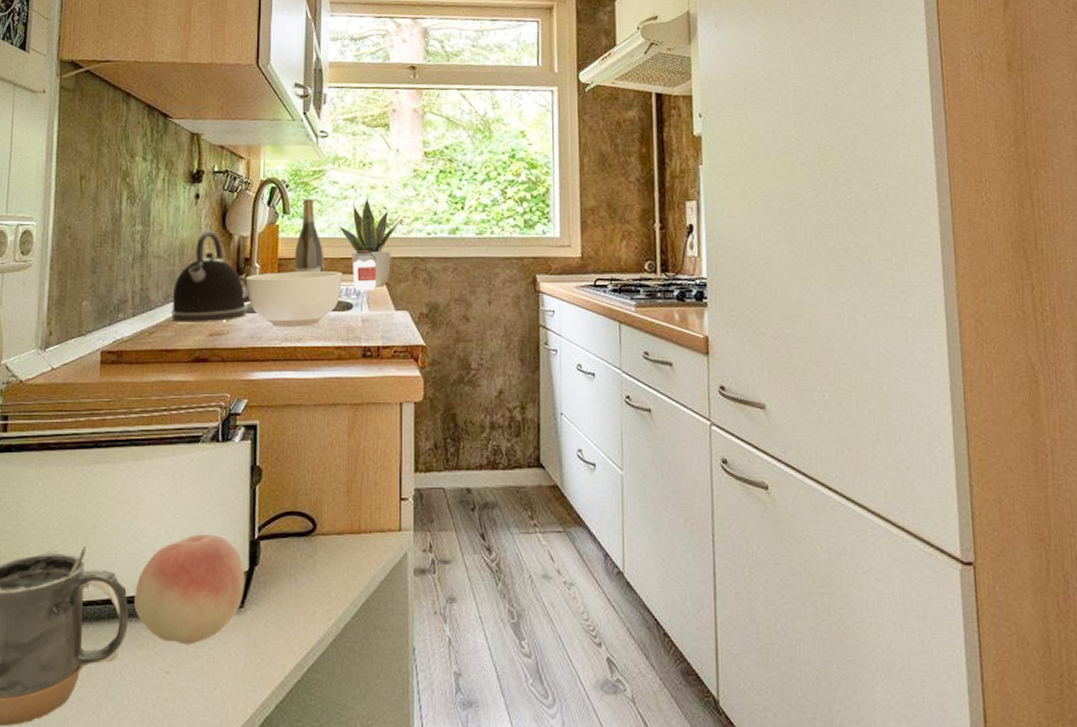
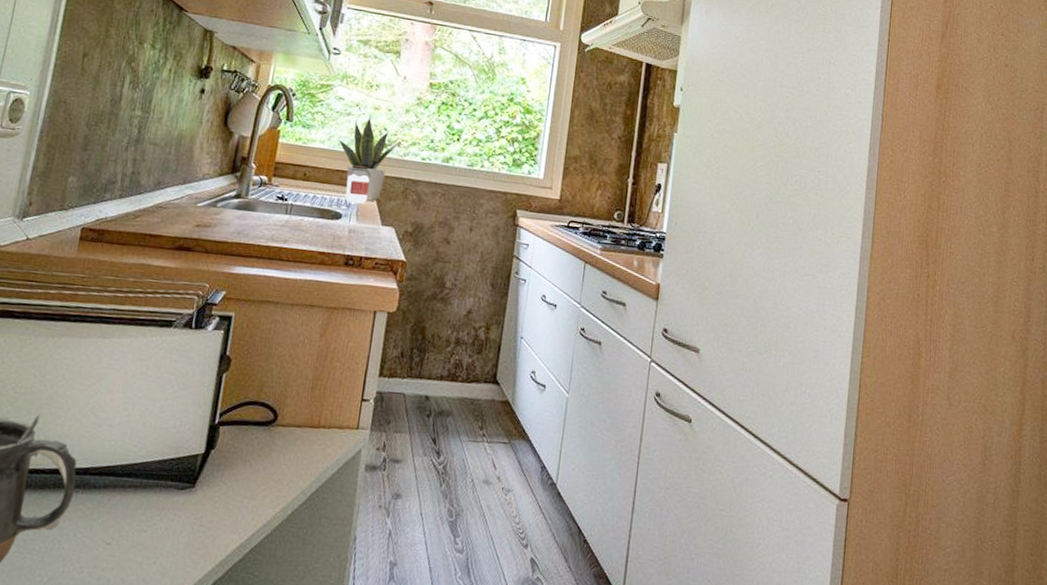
fruit: present [134,534,245,645] -> none [82,414,201,519]
kettle: present [170,230,247,323] -> none [159,124,239,215]
bowl: present [245,271,342,327] -> none [239,174,336,230]
wine bottle: present [294,198,325,273] -> none [290,109,321,181]

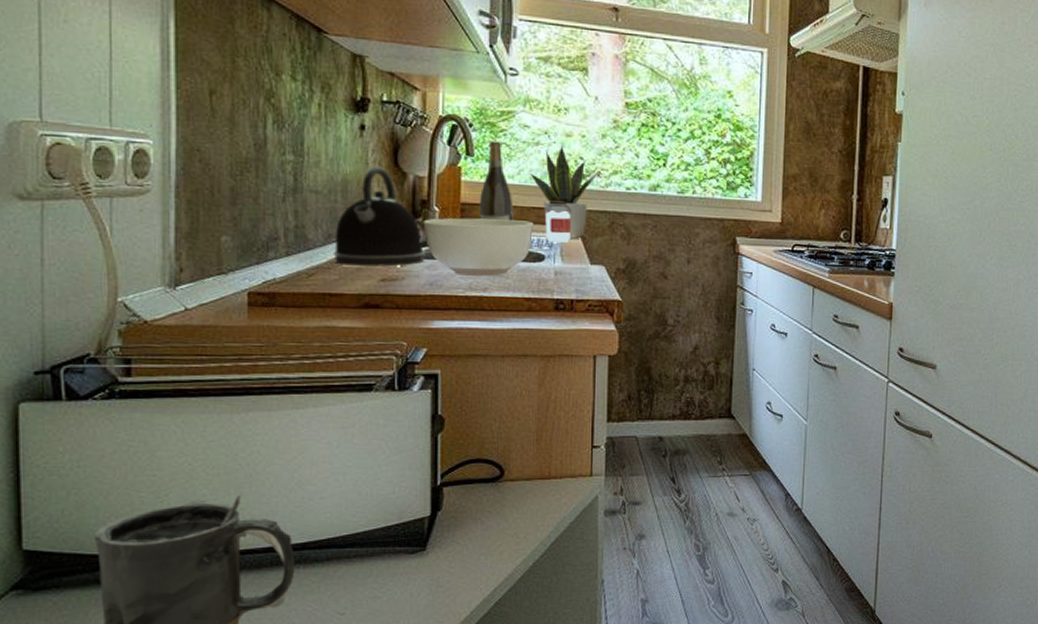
kettle: none [159,124,239,215] -> present [333,166,425,267]
bowl: none [239,174,336,230] -> present [422,217,533,277]
wine bottle: none [290,109,321,181] -> present [479,141,514,221]

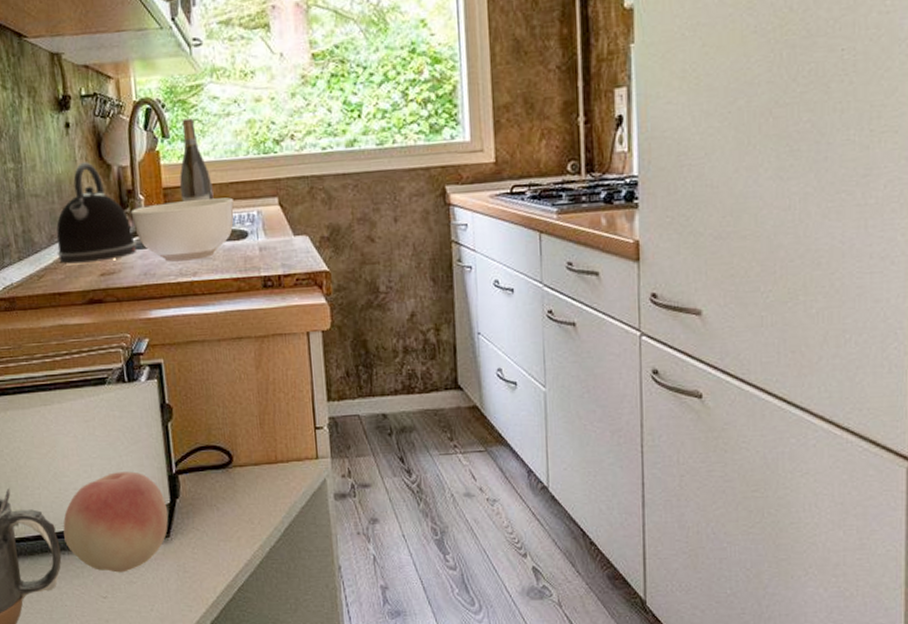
fruit: none [301,482,427,588] -> present [63,471,169,573]
potted plant: present [529,144,601,239] -> none [224,110,294,211]
jar: present [545,200,572,243] -> none [243,171,272,217]

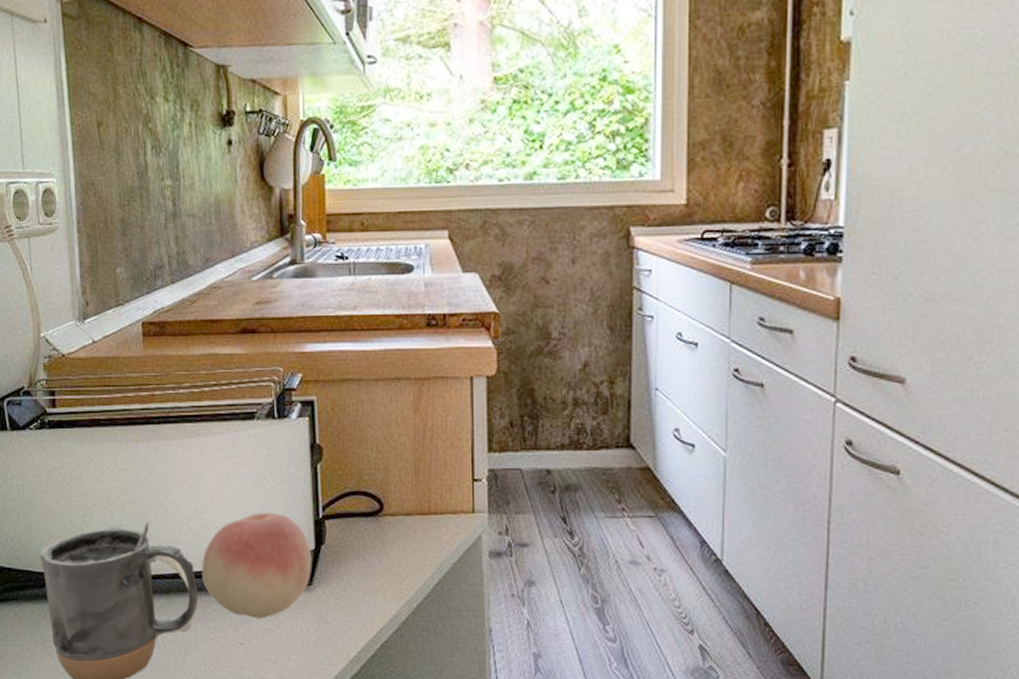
kettle: present [56,162,137,264] -> none [211,182,295,290]
bowl: present [130,197,234,262] -> none [291,228,400,294]
wine bottle: present [179,118,214,203] -> none [344,141,380,231]

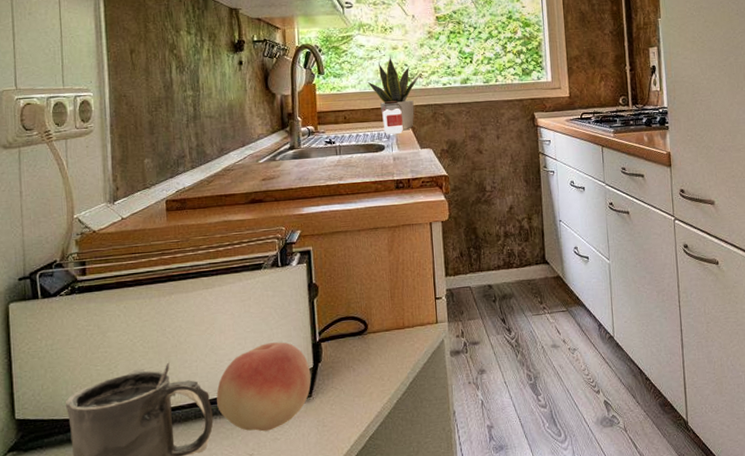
potted plant: none [393,136,470,244] -> present [367,56,422,130]
jar: none [412,202,441,250] -> present [382,101,404,134]

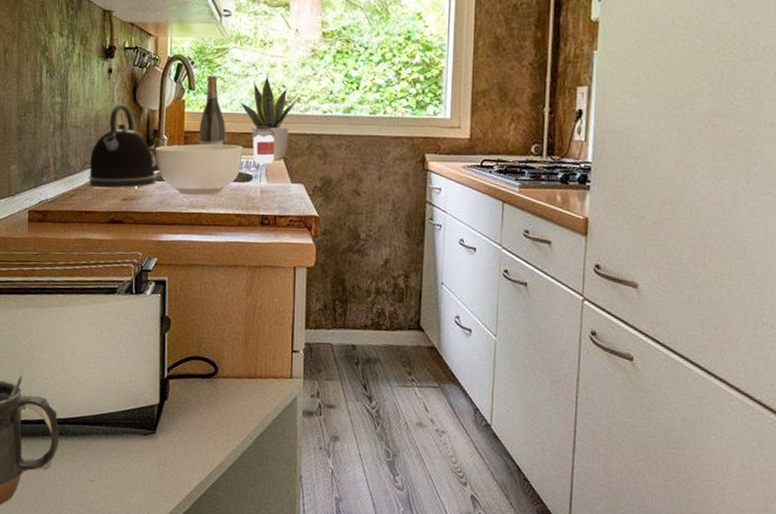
fruit: present [216,342,311,432] -> none [64,371,157,461]
kettle: none [225,91,294,172] -> present [88,103,157,188]
bowl: none [290,120,374,169] -> present [155,144,243,195]
wine bottle: none [331,60,358,124] -> present [198,75,227,146]

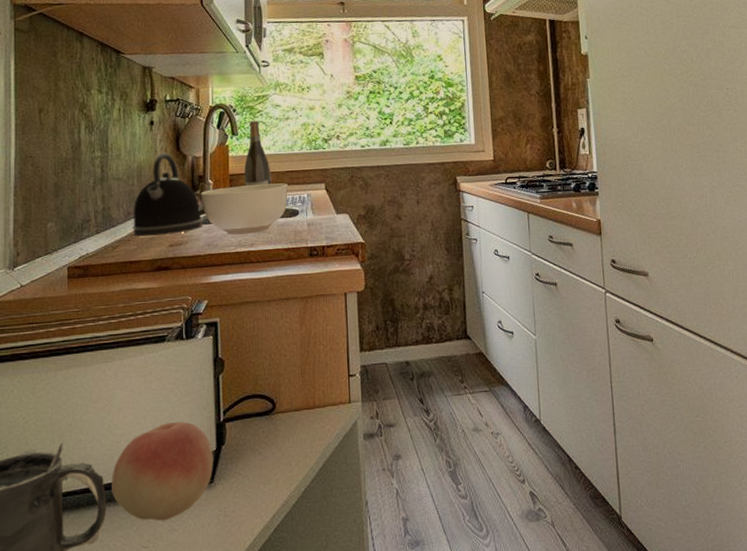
fruit: none [64,371,157,461] -> present [111,421,214,521]
potted plant: present [240,74,301,160] -> none [282,116,340,194]
jar: present [253,126,276,164] -> none [297,163,319,199]

